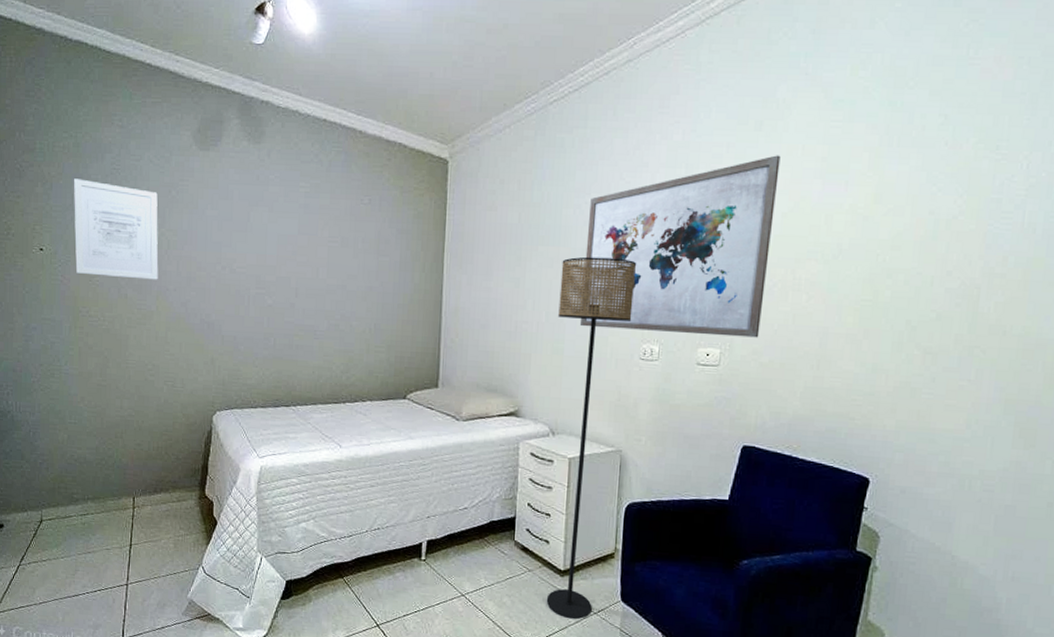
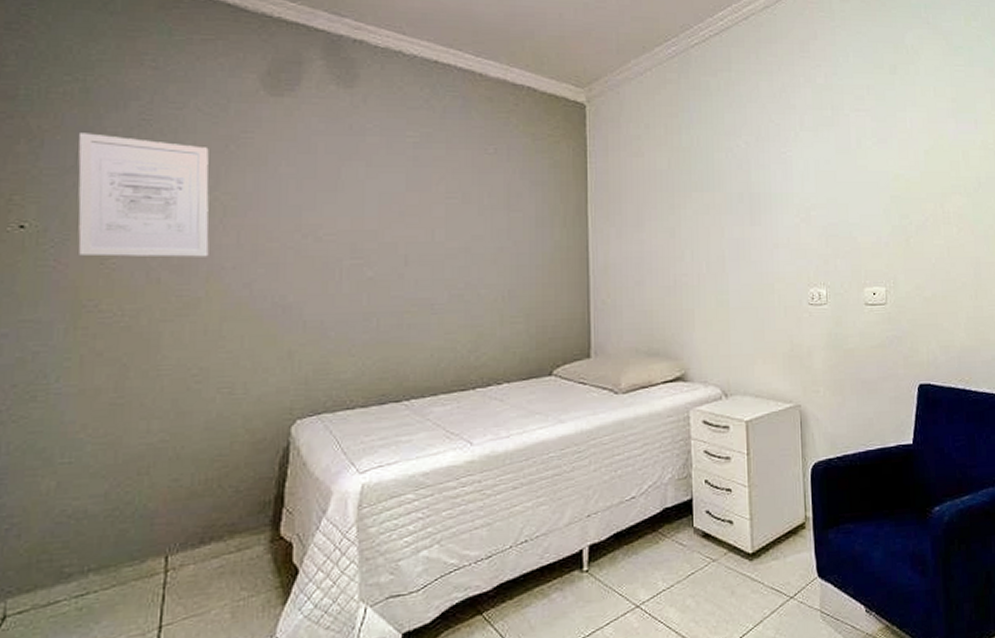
floor lamp: present [546,256,637,620] -> none [718,201,796,611]
wall art: present [579,155,781,338] -> none [741,96,920,275]

